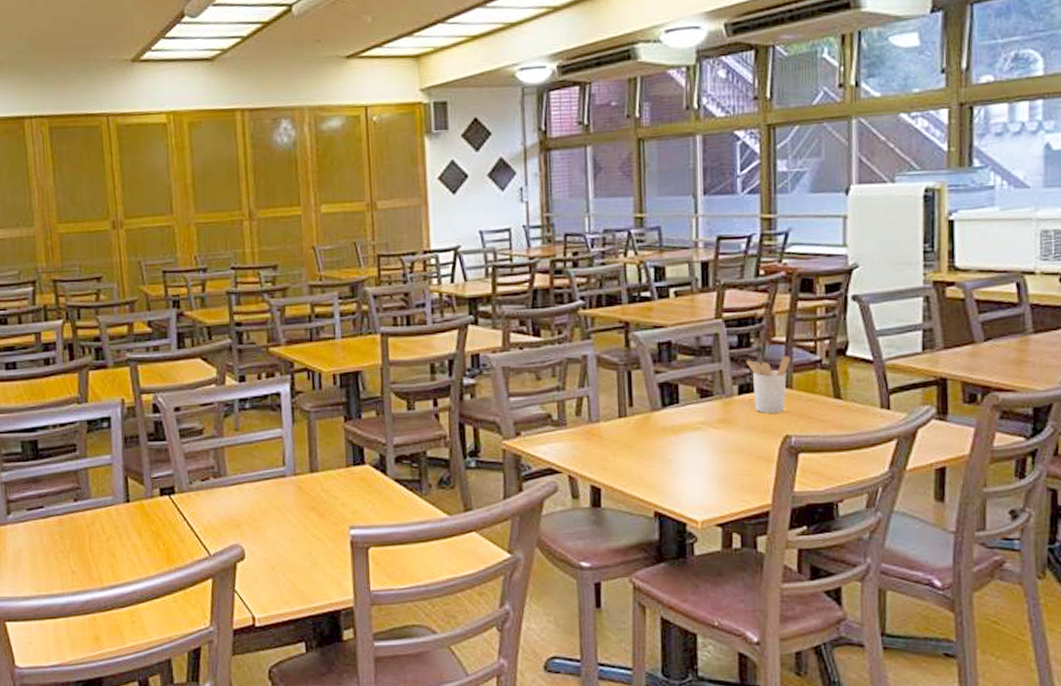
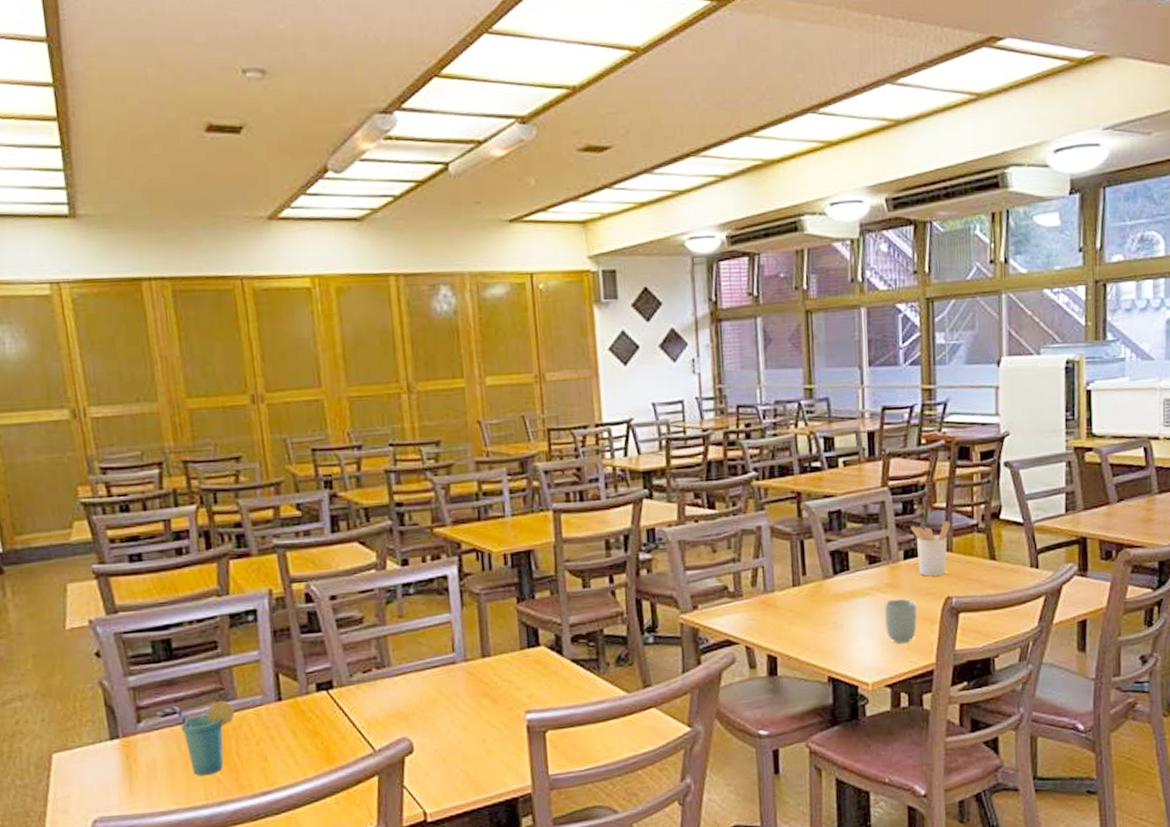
cup: none [23,498,89,567] -> present [157,700,235,776]
cup: none [717,435,752,481] -> present [885,598,917,643]

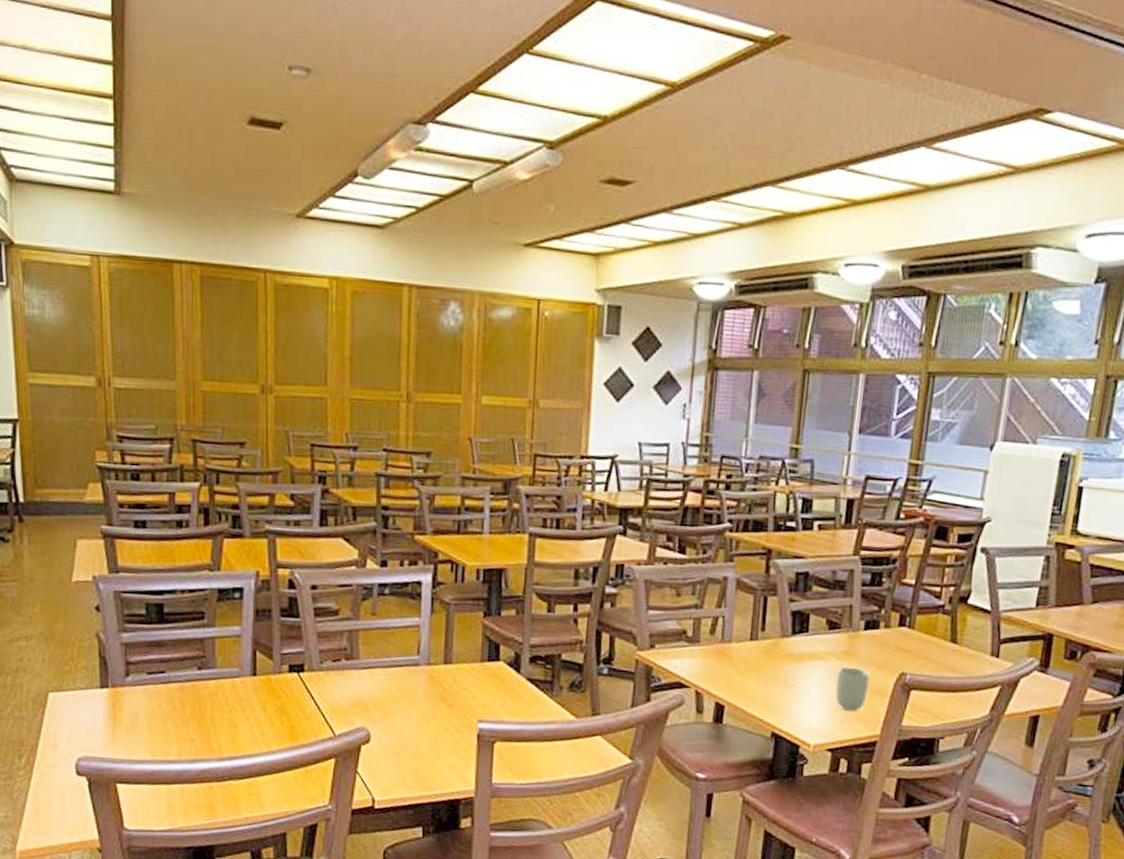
cup: present [157,700,235,776] -> none [144,665,213,734]
utensil holder: present [910,521,951,577] -> none [875,598,917,651]

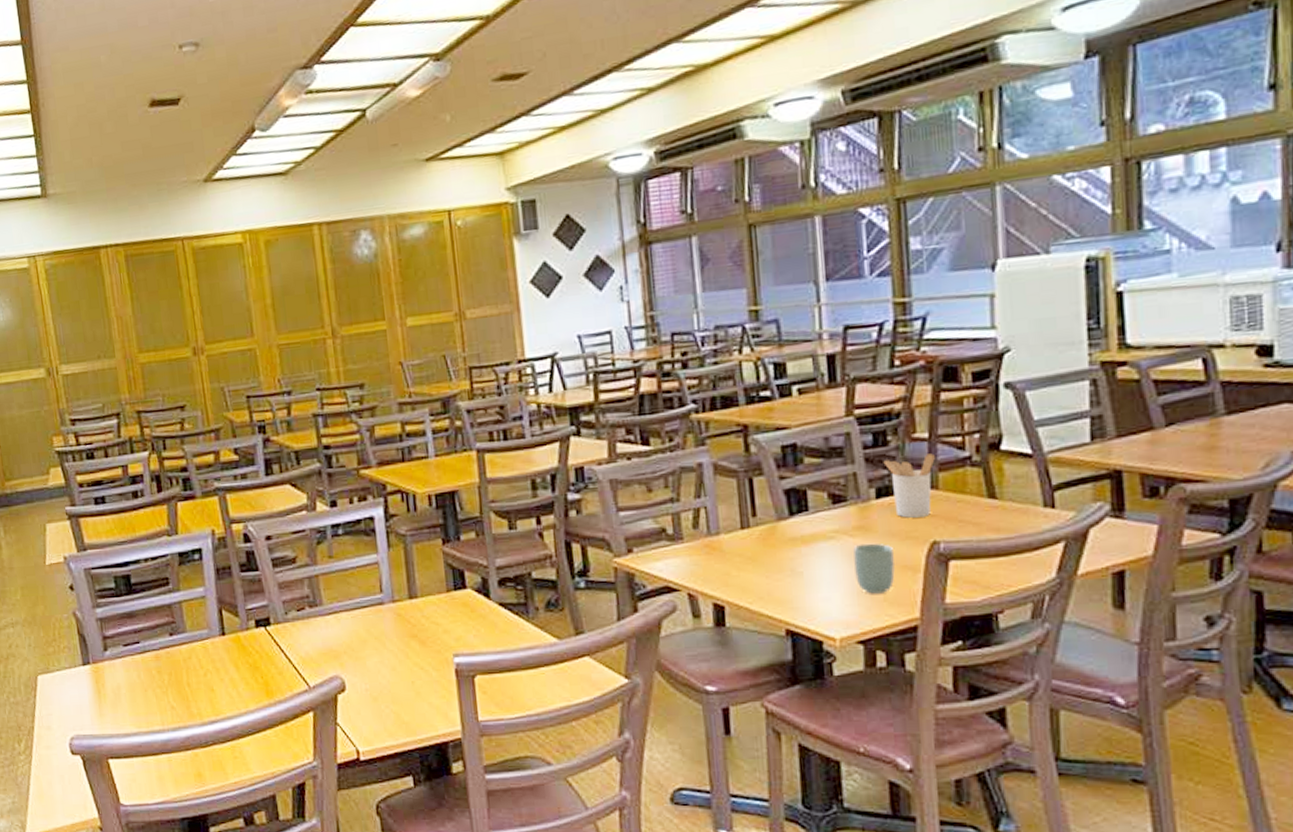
utensil holder: none [875,598,917,651] -> present [883,453,935,518]

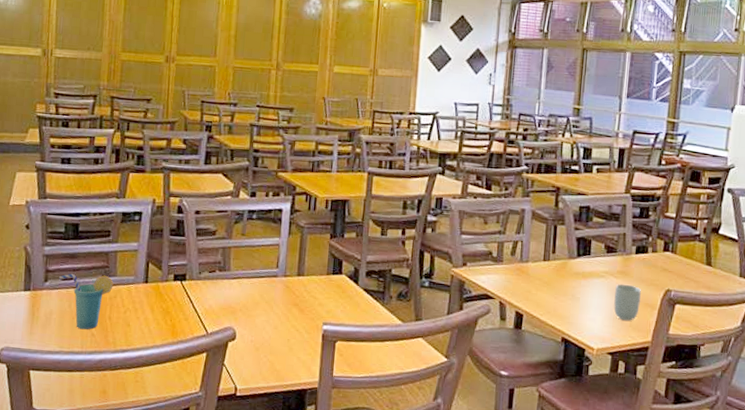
cup: none [120,633,185,703] -> present [59,273,114,330]
utensil holder: present [883,453,935,518] -> none [644,228,677,272]

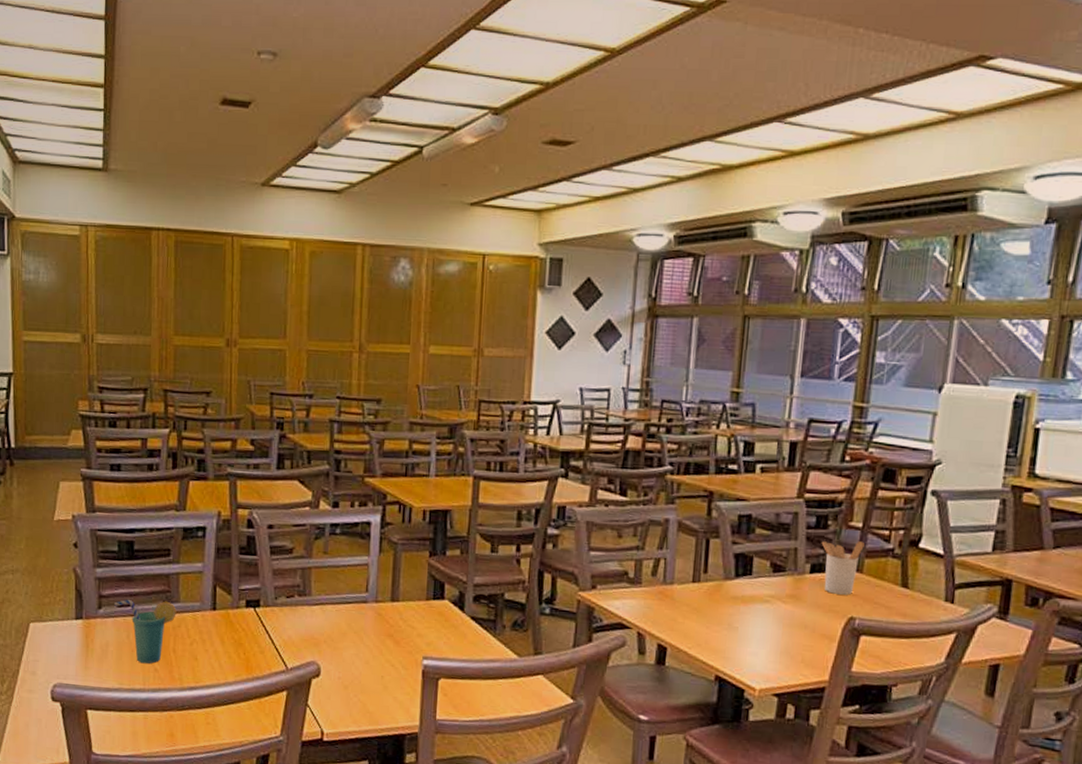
cup: present [614,284,641,321] -> none [781,610,816,656]
utensil holder: none [644,228,677,272] -> present [821,541,865,595]

